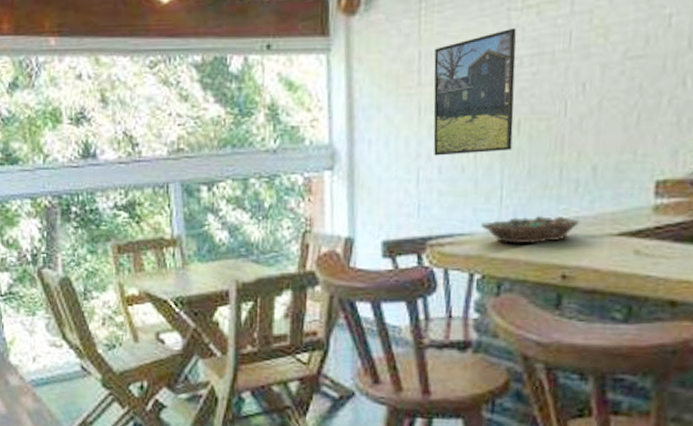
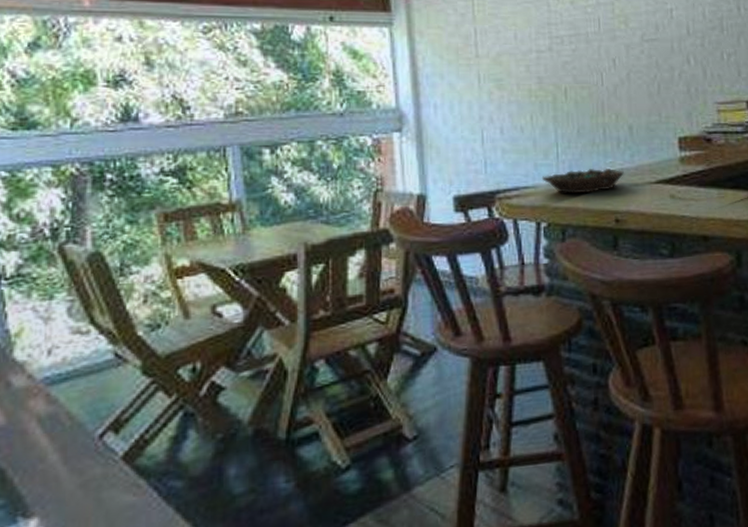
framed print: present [433,27,516,156] -> none [488,13,562,118]

